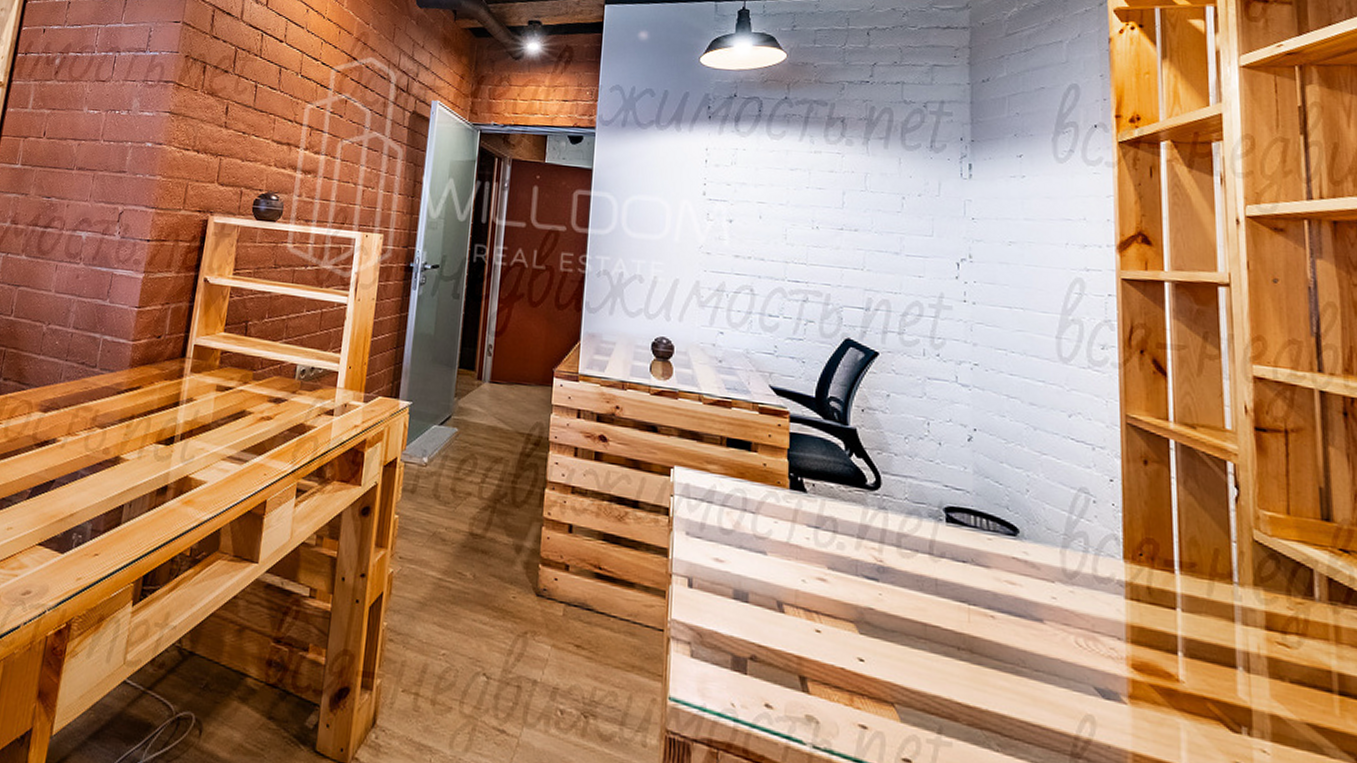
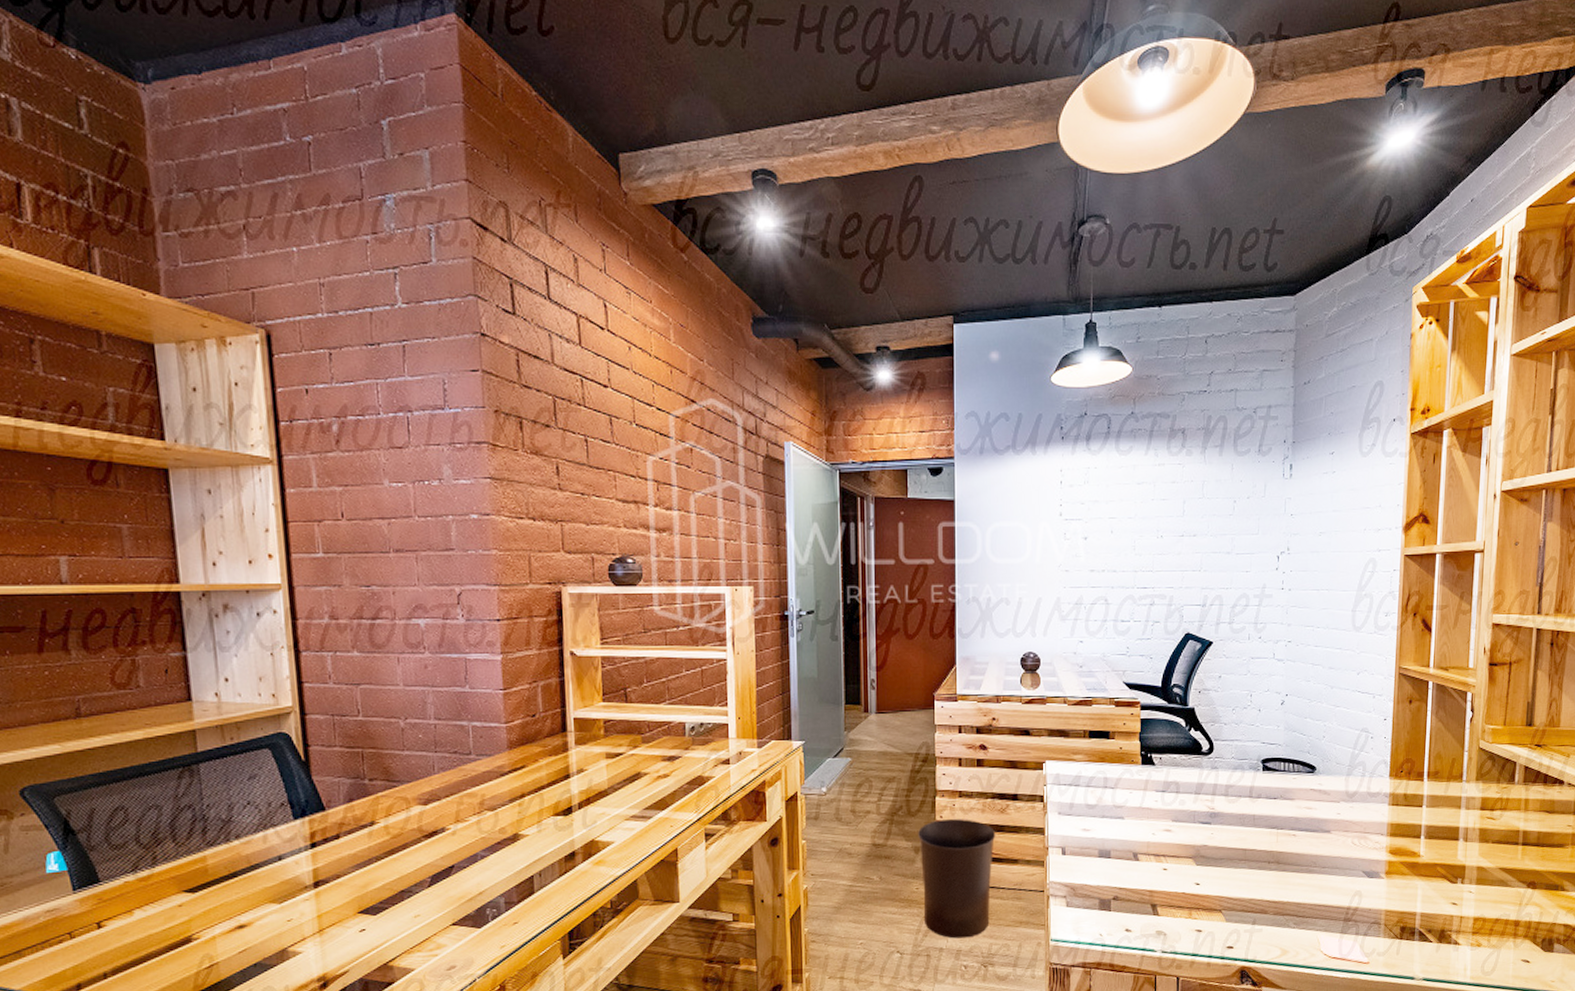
waste bin: none [519,517,611,674] -> present [918,818,996,939]

